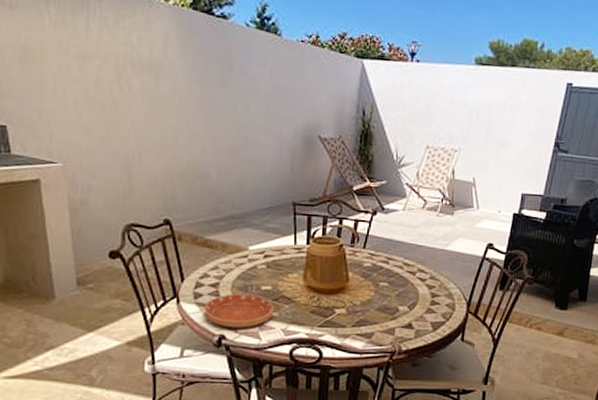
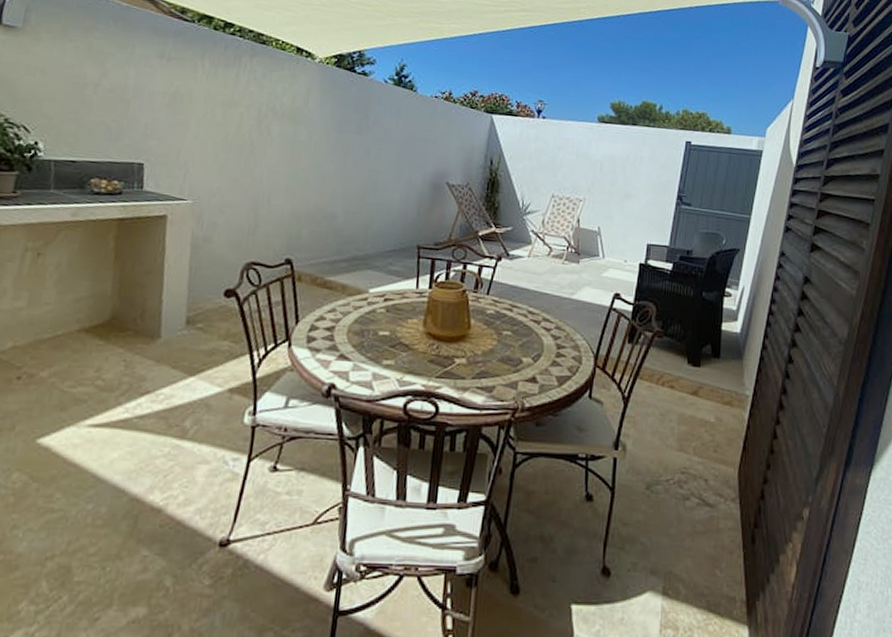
saucer: present [204,293,274,328] -> none [315,338,390,377]

